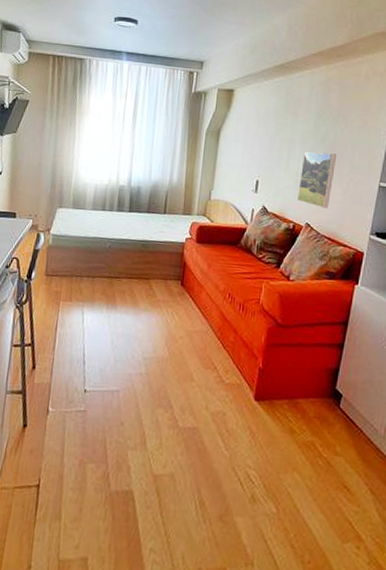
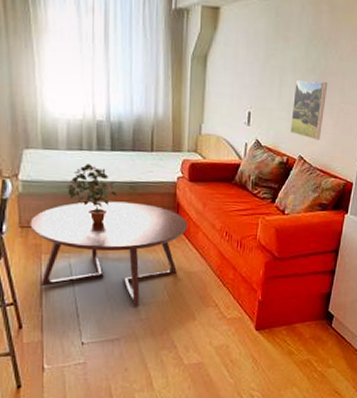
coffee table: none [54,256,193,361] -> present [30,201,188,307]
potted plant: none [88,222,131,277] -> present [66,164,117,223]

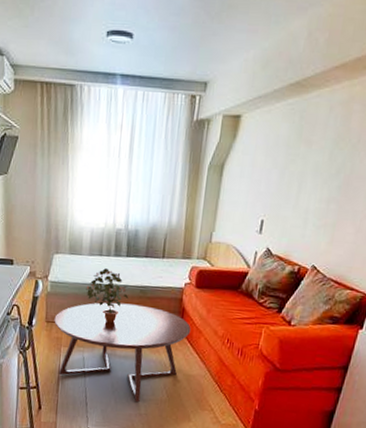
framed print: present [290,79,327,140] -> none [305,185,352,250]

